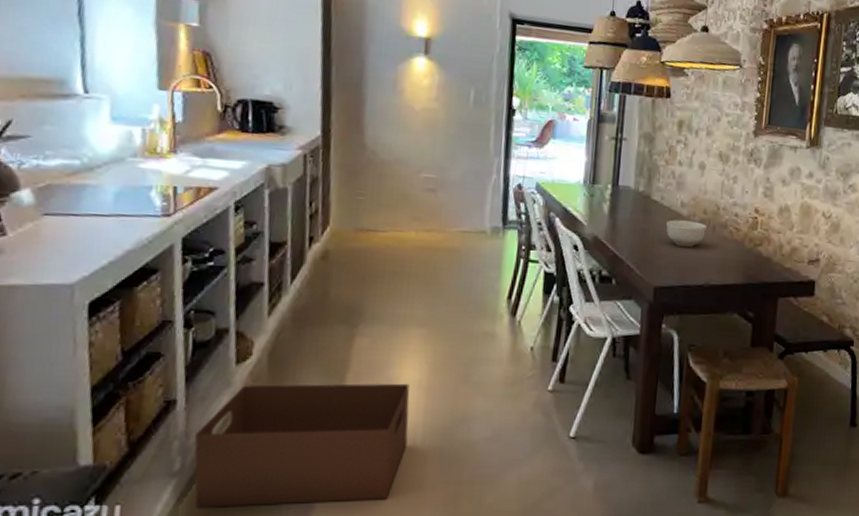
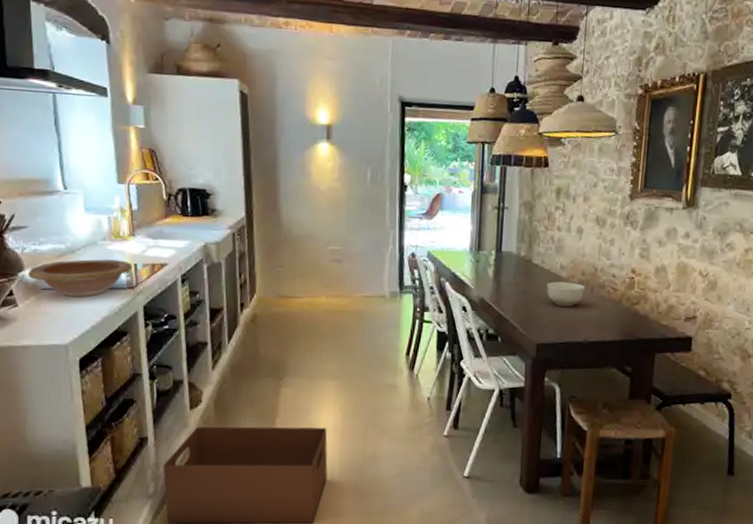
wooden bowl: none [25,179,171,226] -> present [28,259,132,298]

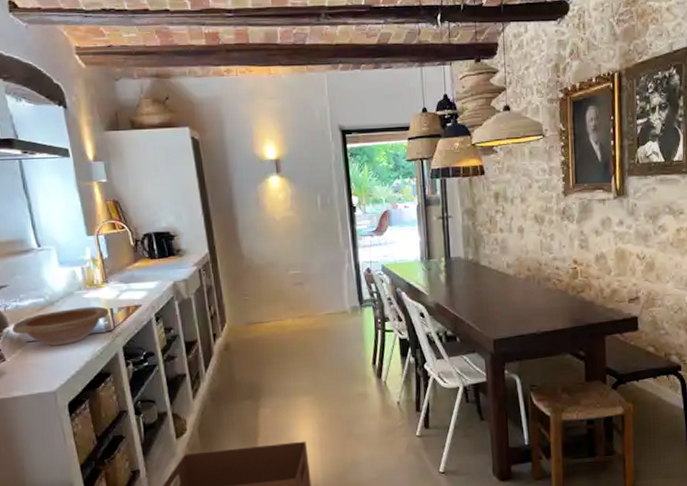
bowl: present [546,281,586,307] -> none [495,278,533,302]

